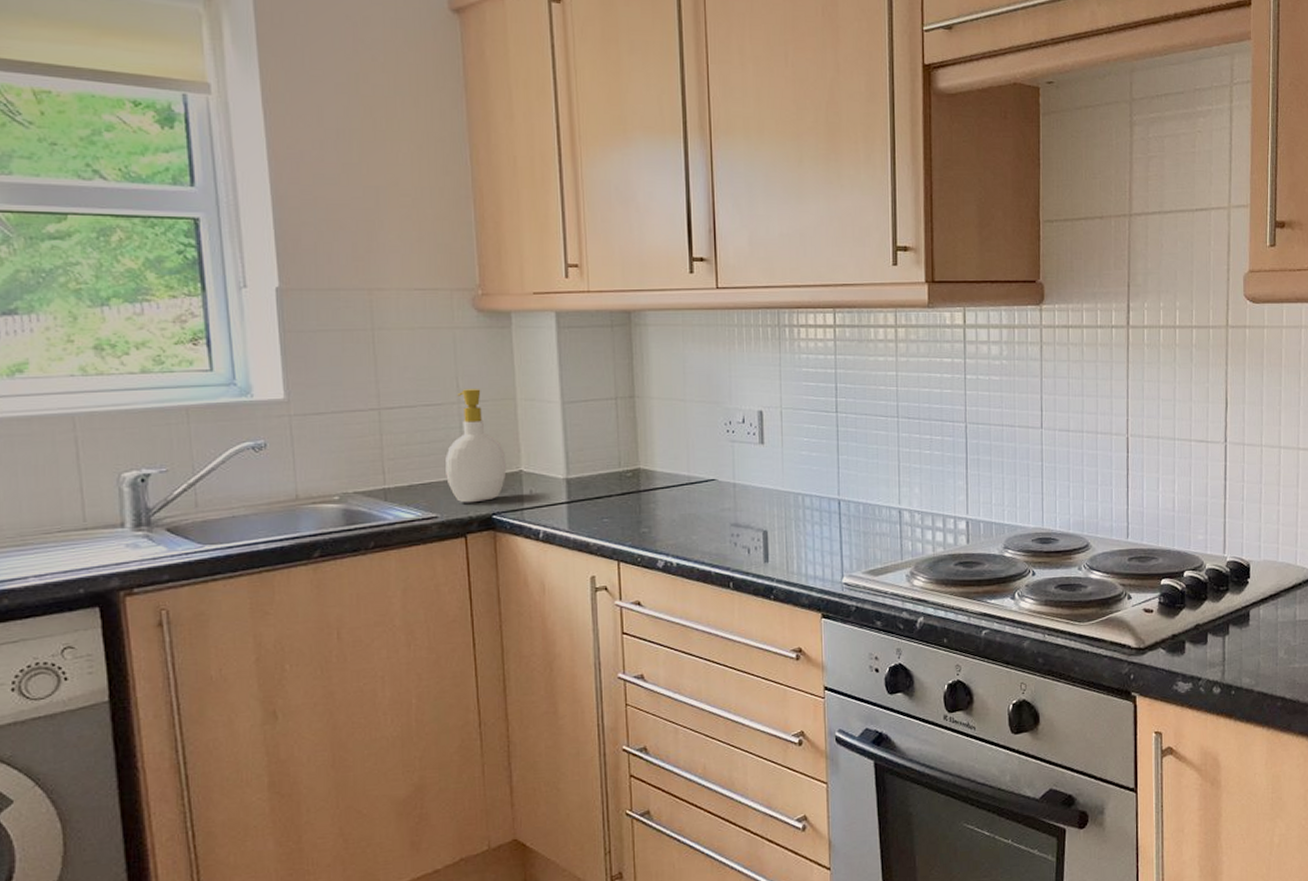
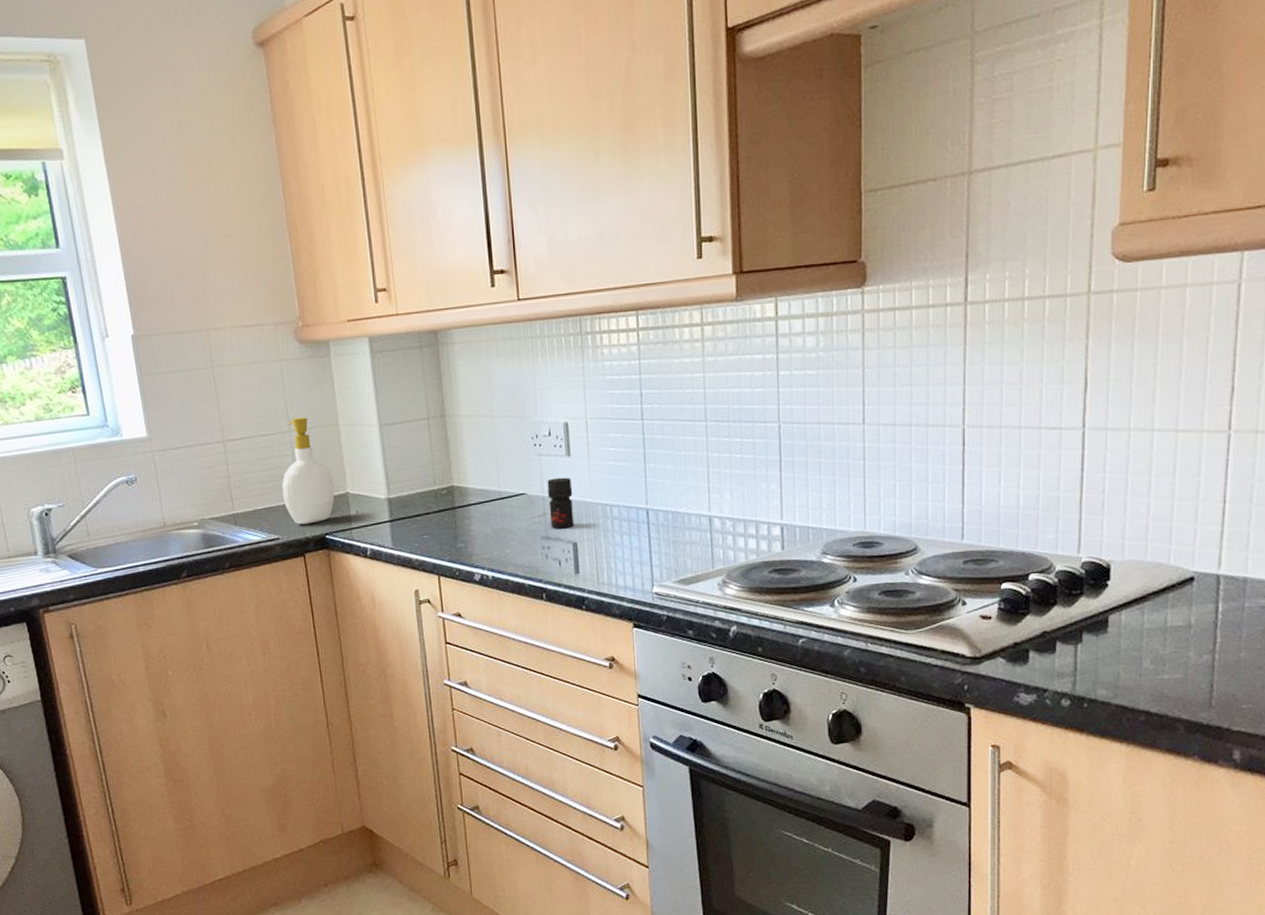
jar: none [739,465,765,516] -> present [547,477,574,528]

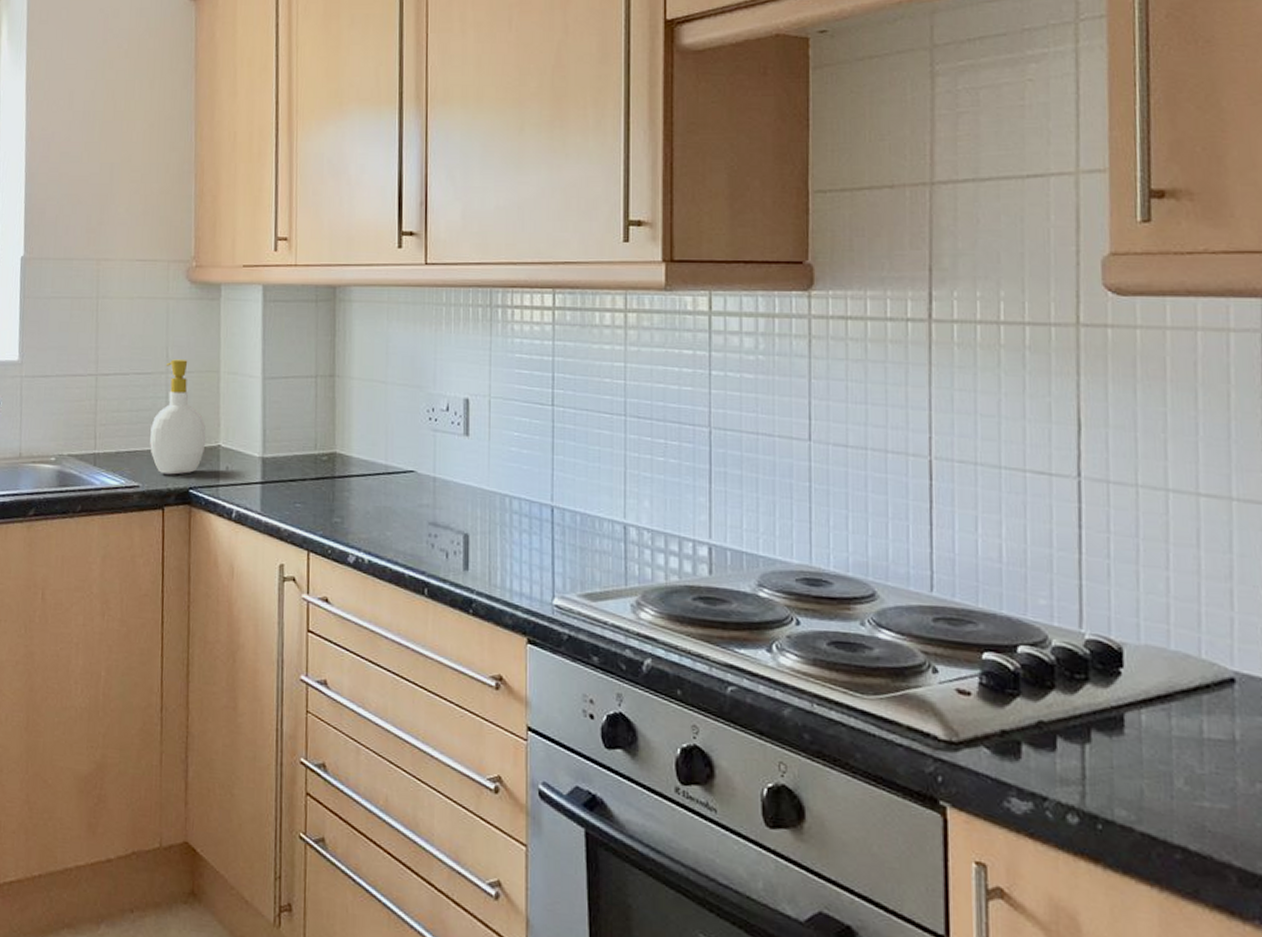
jar: present [547,477,574,528] -> none [440,458,469,516]

